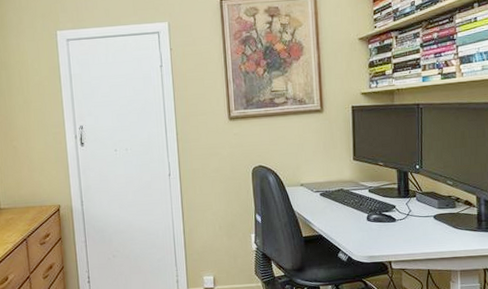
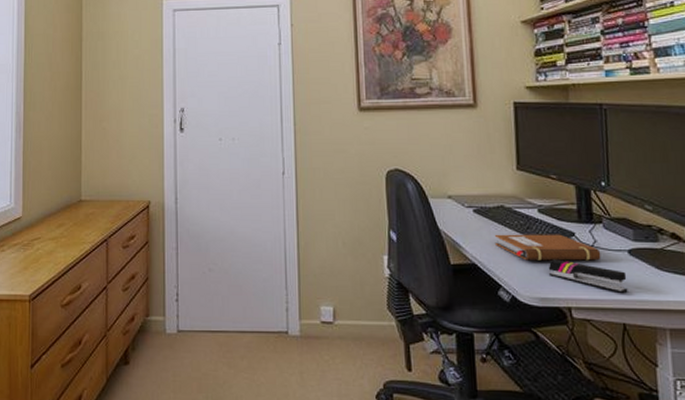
notebook: none [336,207,414,229] -> present [494,234,601,261]
stapler: none [375,226,432,248] -> present [548,259,628,294]

